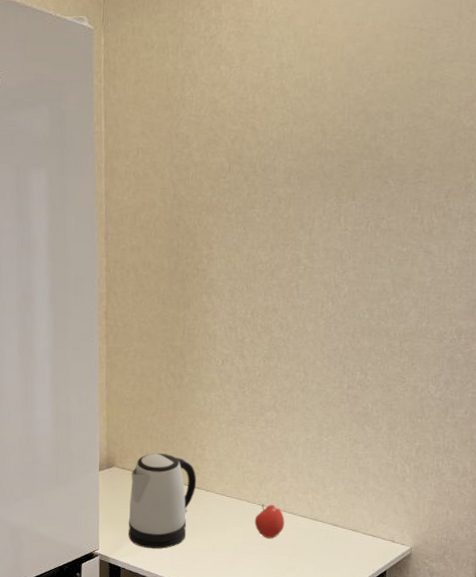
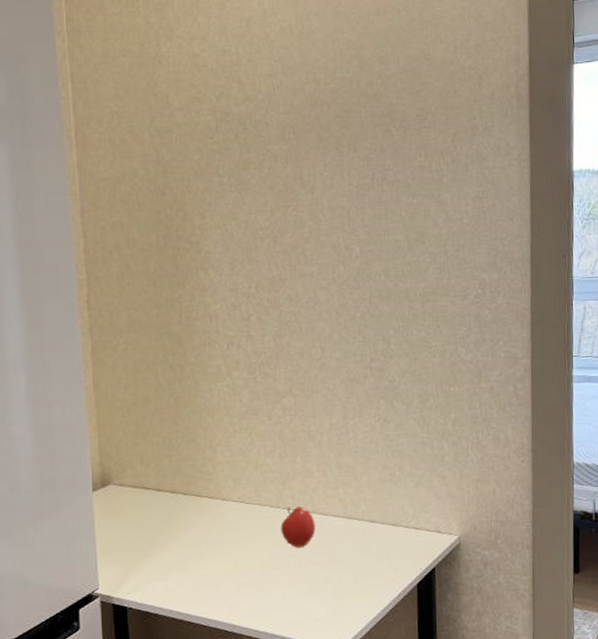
kettle: present [128,452,197,549] -> none [131,460,210,580]

